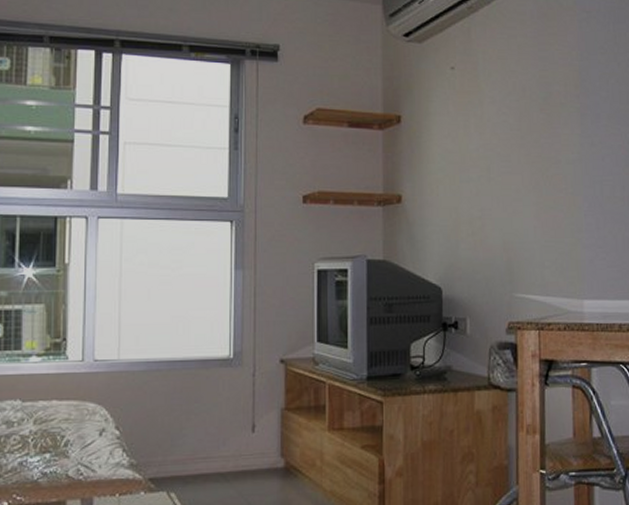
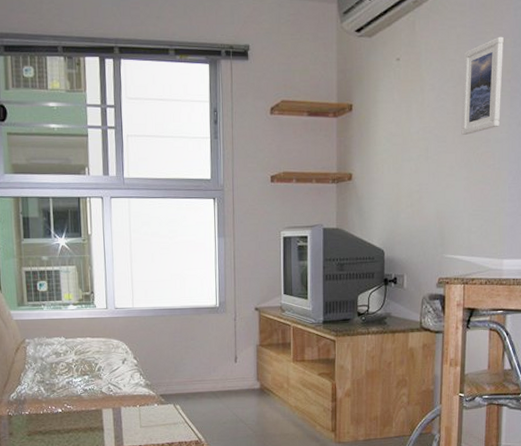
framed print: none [526,48,571,154] -> present [461,36,504,135]

